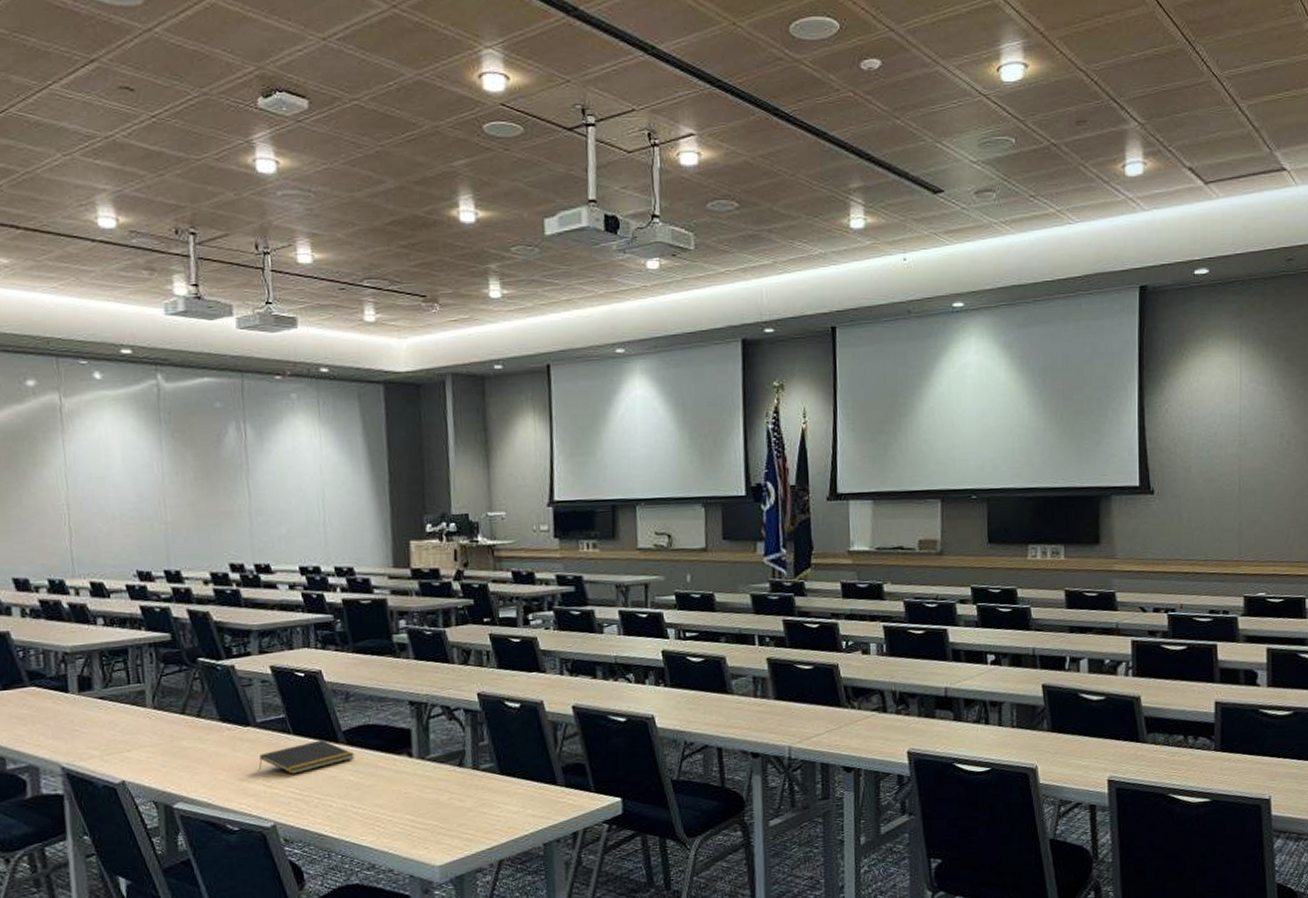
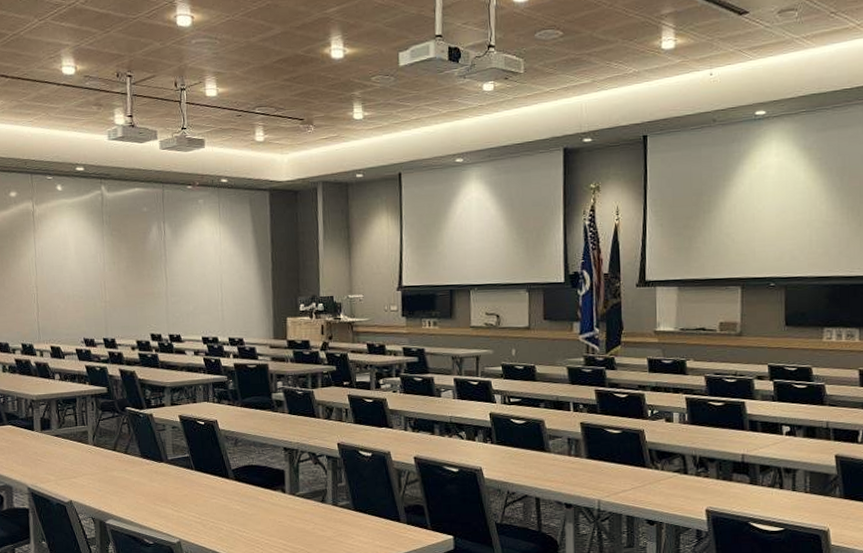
notepad: present [258,740,355,774] -> none [168,476,241,502]

